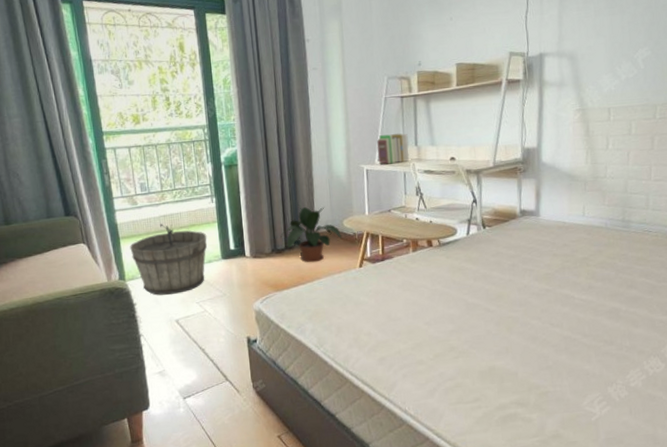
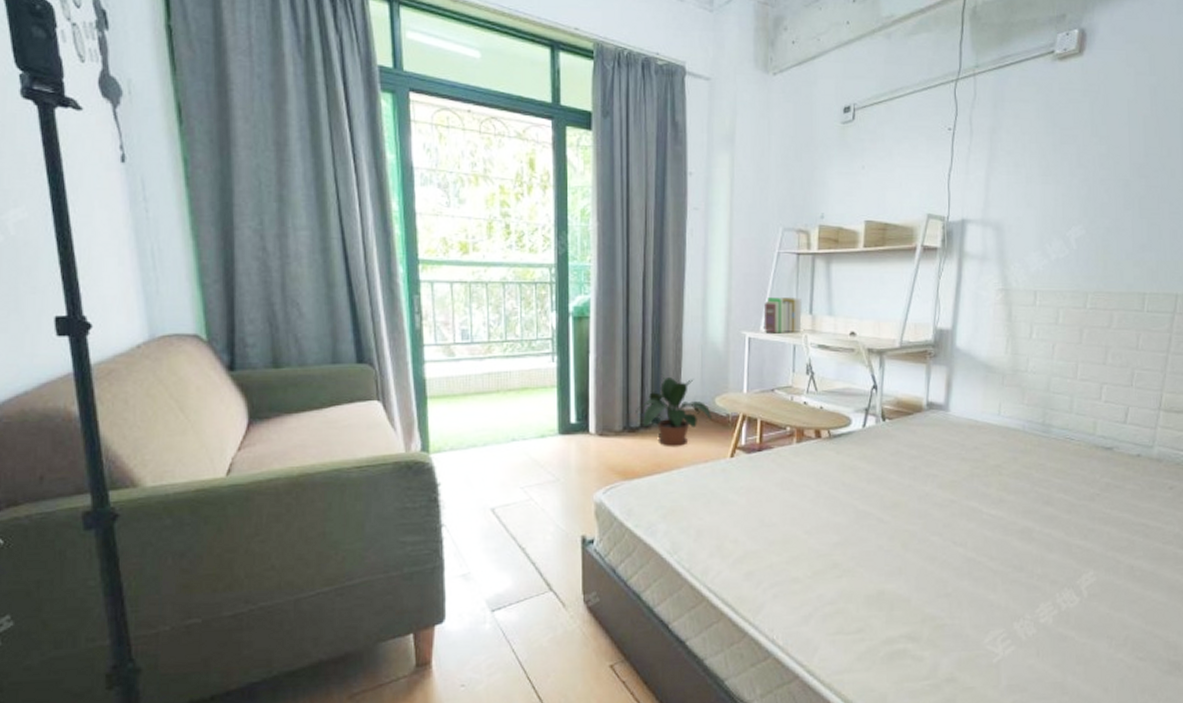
wooden bucket: present [130,224,207,295] -> none [439,383,542,475]

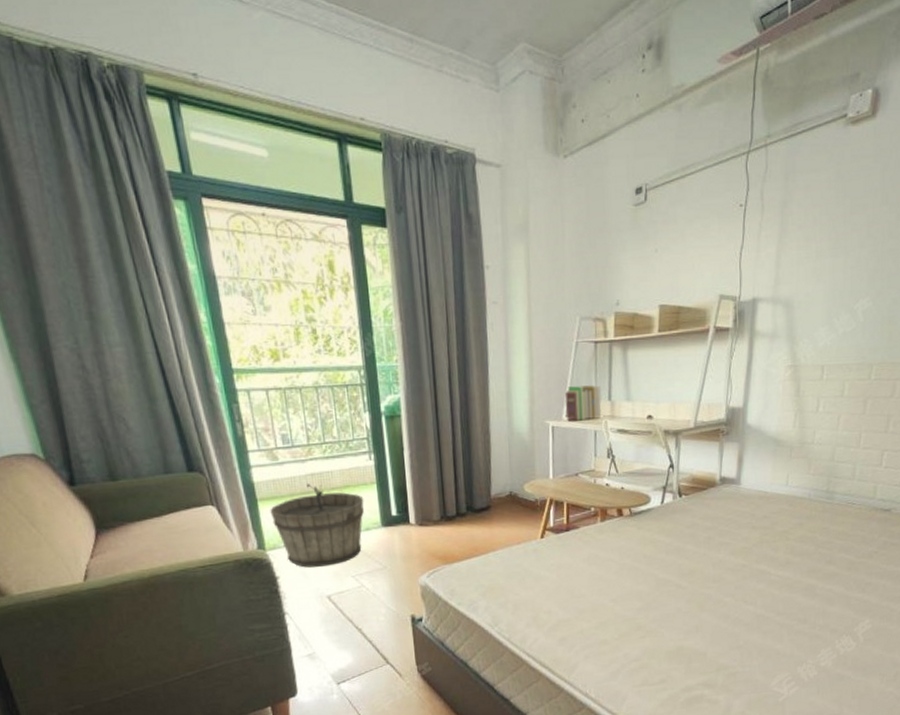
wooden bucket: none [439,383,542,475] -> present [270,484,364,568]
potted plant: present [636,368,711,448] -> none [451,460,521,533]

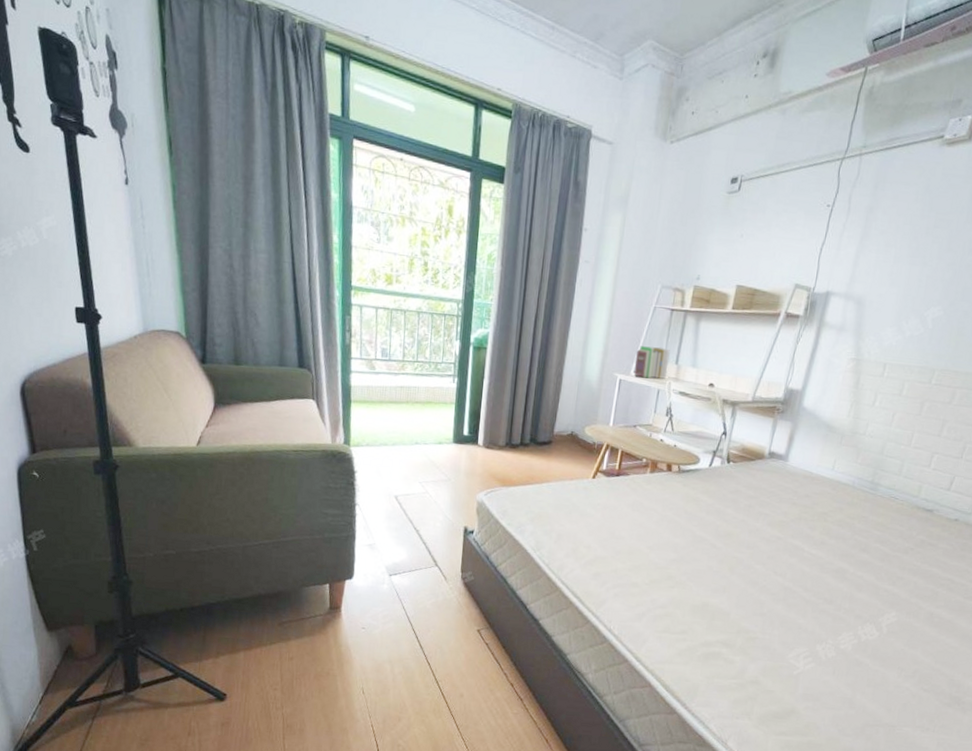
wooden bucket: present [270,484,364,568] -> none [360,394,442,470]

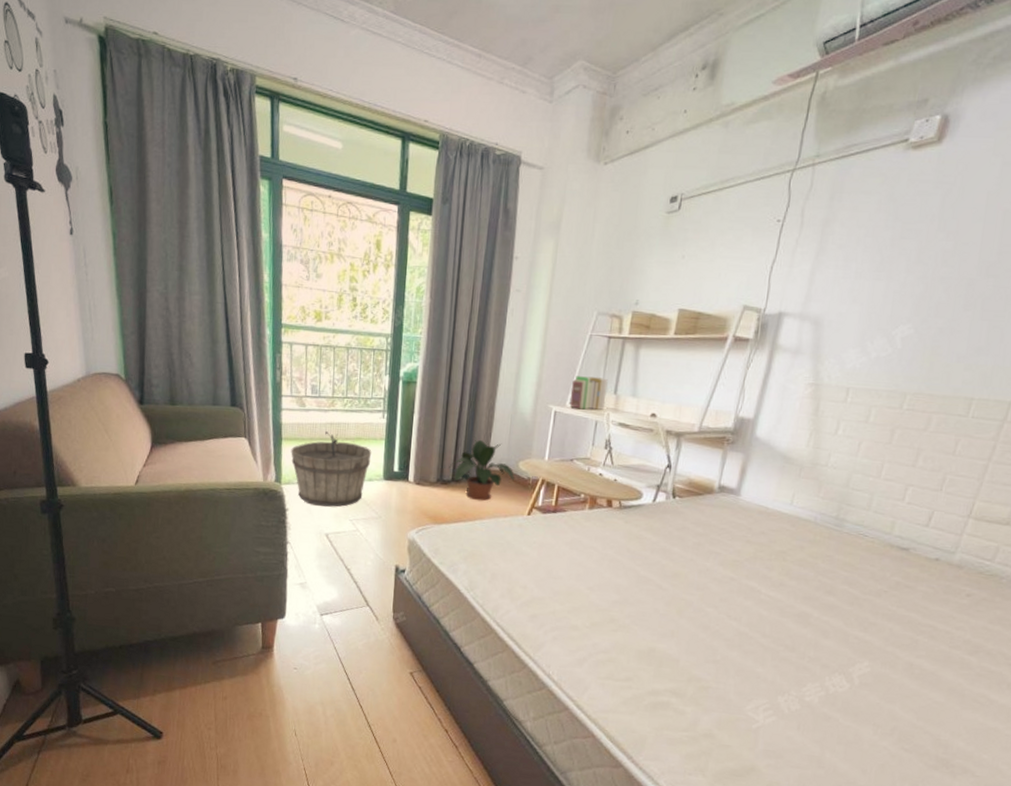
wooden bucket: none [360,394,442,470] -> present [291,431,372,507]
potted plant: none [517,397,580,465] -> present [449,431,514,502]

